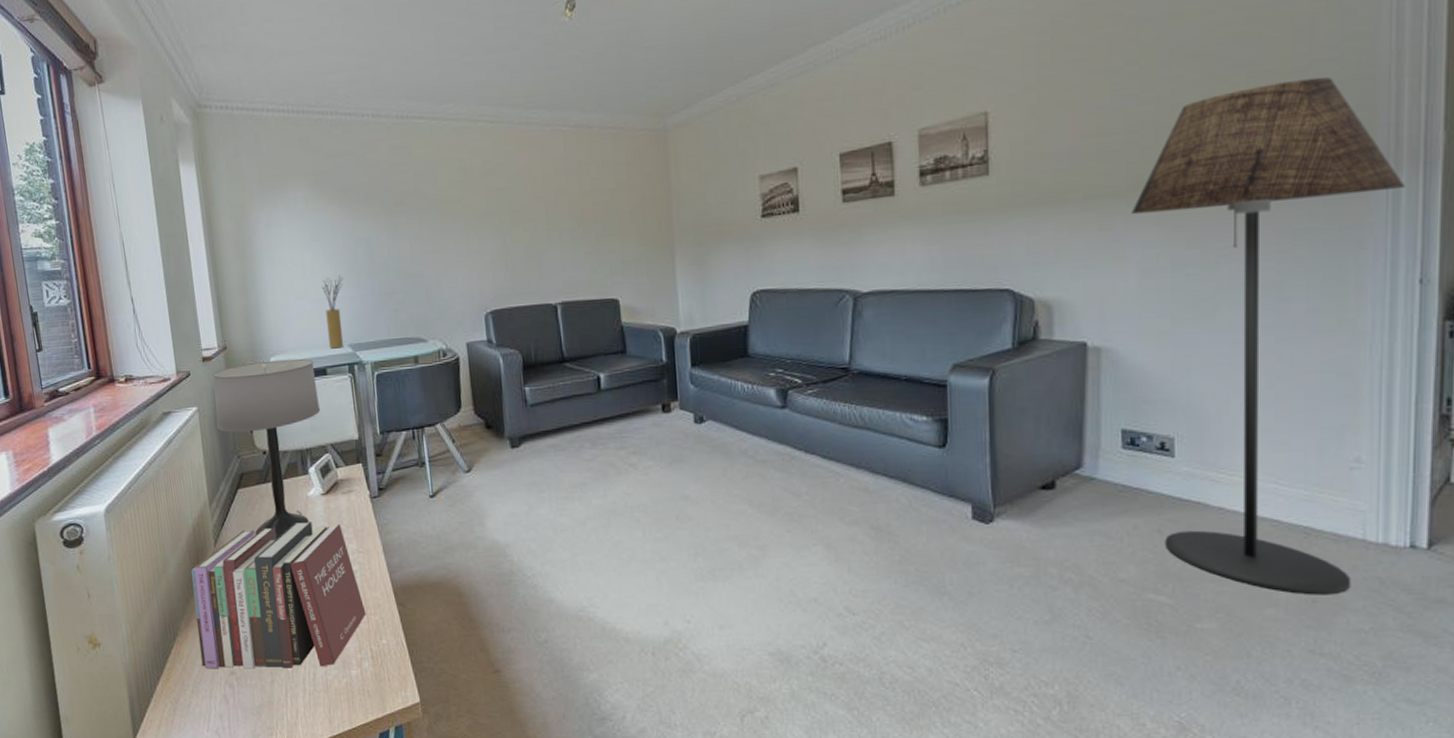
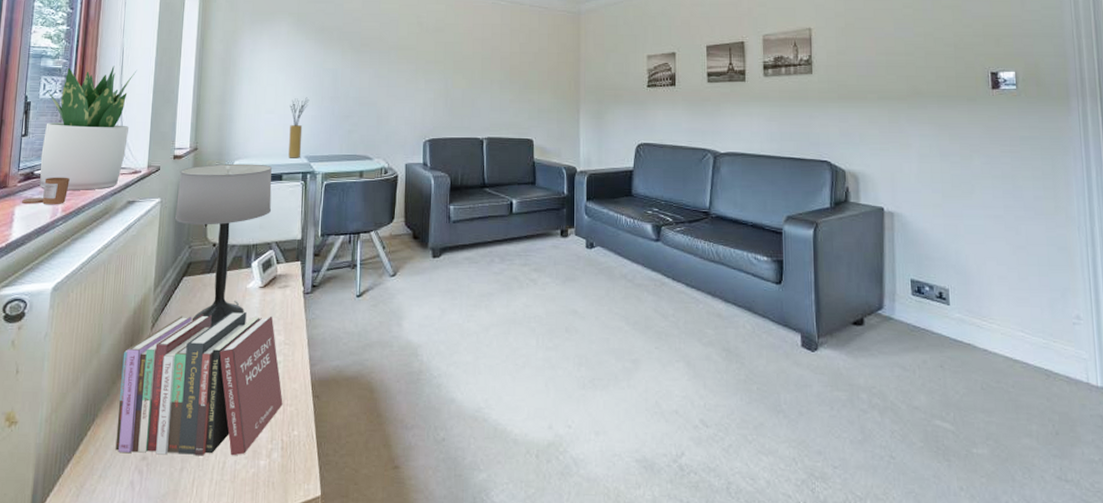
planter: none [50,261,150,406] -> present [40,66,137,190]
candle: none [52,392,98,425] -> present [21,177,70,205]
floor lamp: present [1131,77,1405,595] -> none [911,31,1090,429]

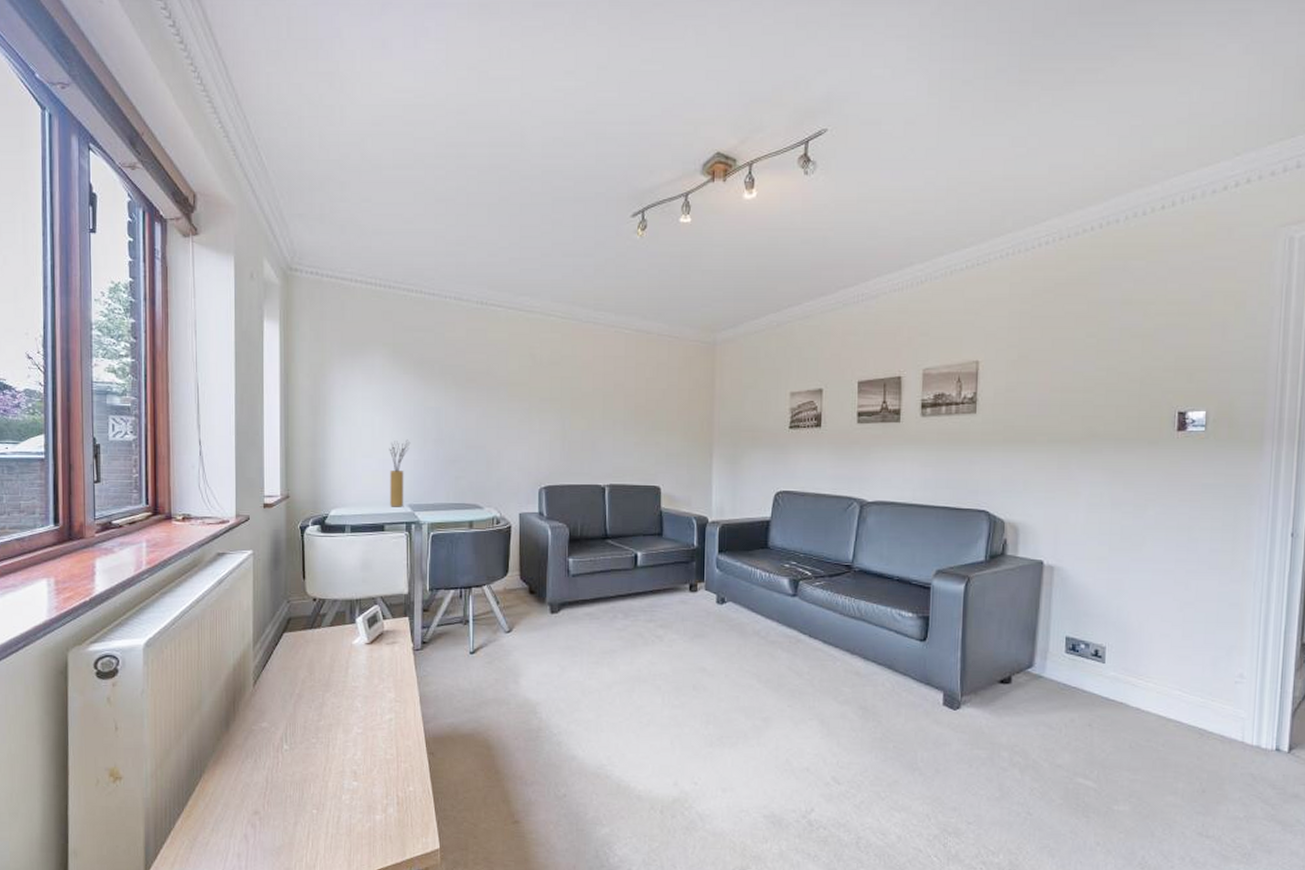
candle: present [21,177,70,205] -> none [101,527,152,557]
planter: present [40,66,137,190] -> none [116,404,215,542]
books: present [115,312,283,456] -> none [225,669,397,811]
table lamp: present [174,163,272,326] -> none [269,512,375,683]

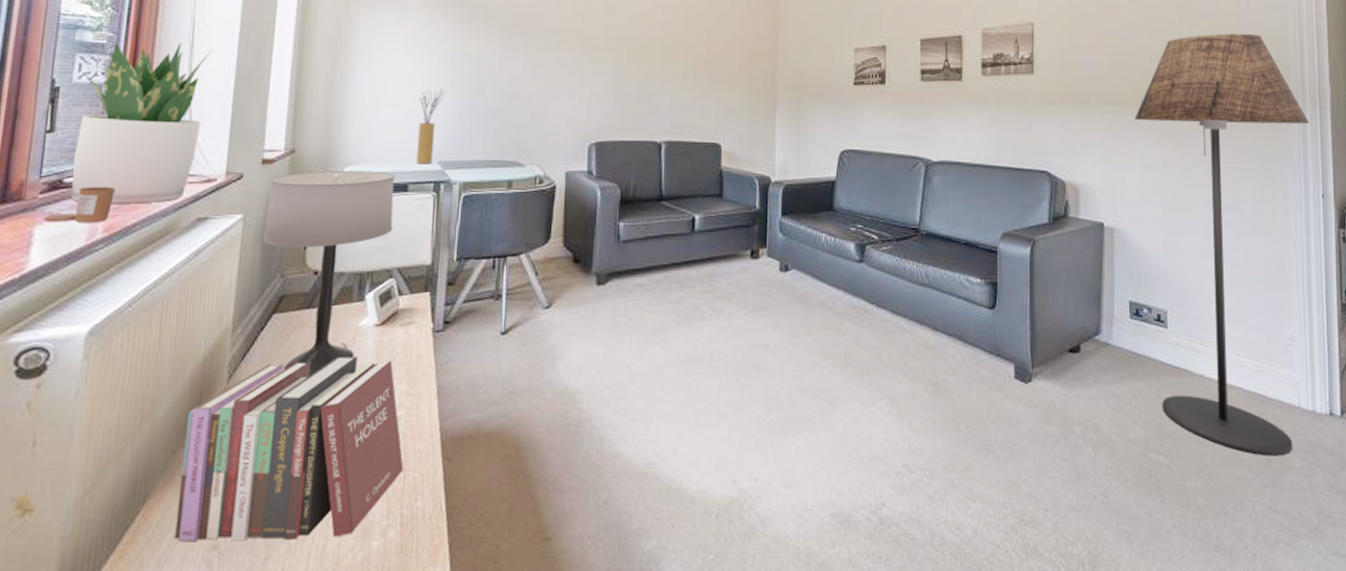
candle: none [101,527,152,557] -> present [43,186,115,224]
planter: none [116,404,215,542] -> present [71,42,213,204]
books: none [225,669,397,811] -> present [174,357,404,542]
table lamp: none [269,512,375,683] -> present [262,170,395,376]
floor lamp: none [1084,364,1284,787] -> present [1135,33,1309,456]

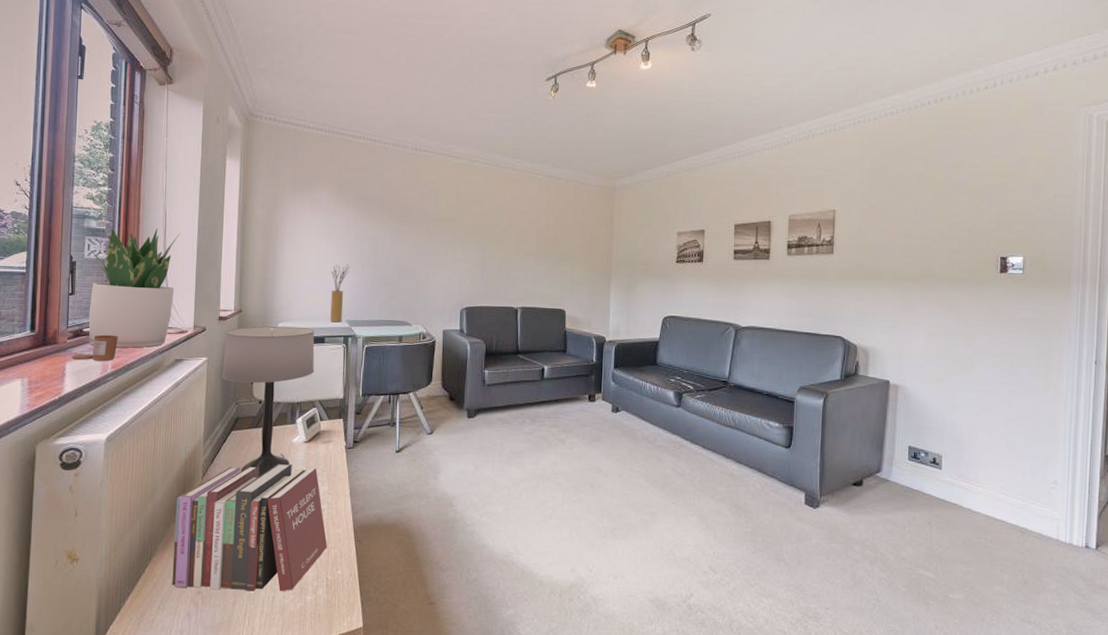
floor lamp: present [1135,33,1309,456] -> none [923,218,1088,578]

